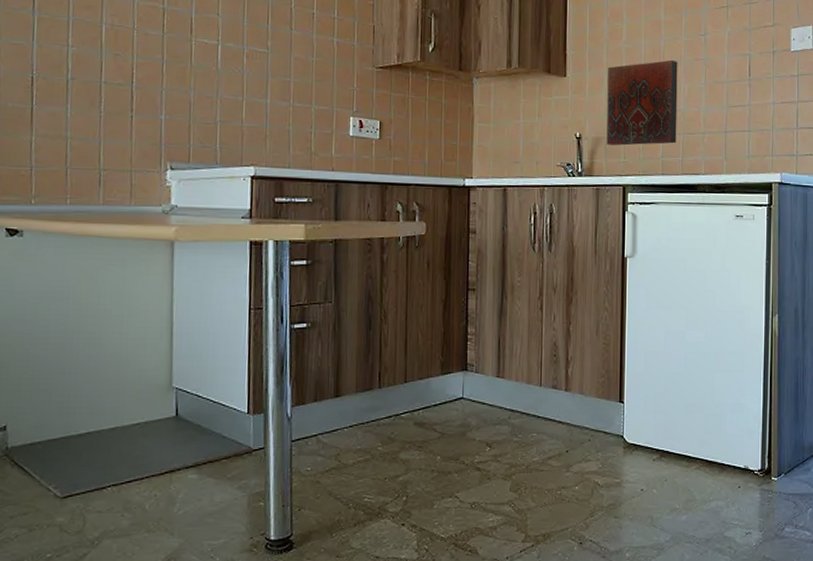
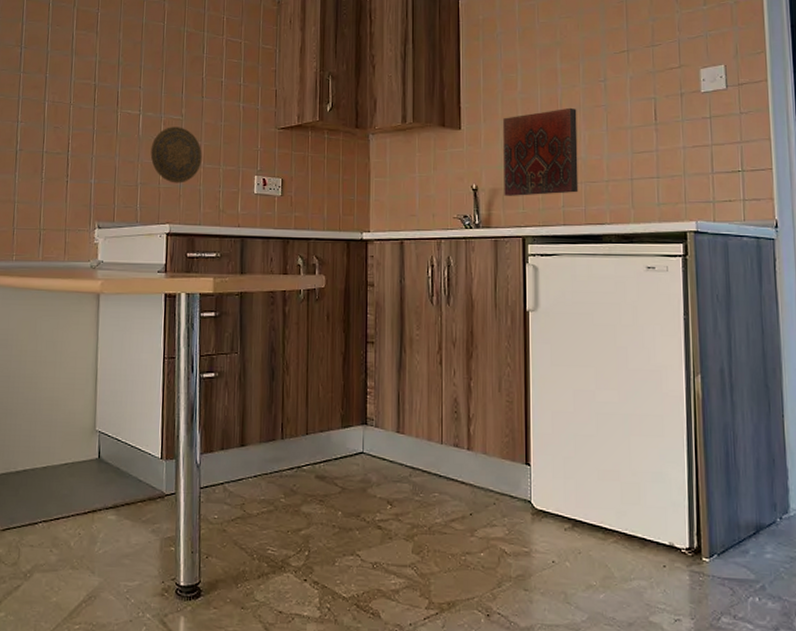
decorative plate: none [231,60,291,123] -> present [150,127,202,183]

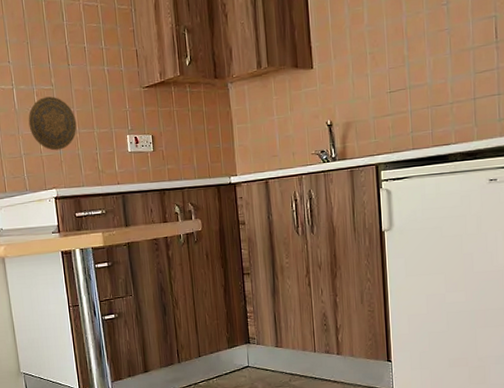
decorative tile: present [503,107,579,196] -> none [352,35,425,128]

